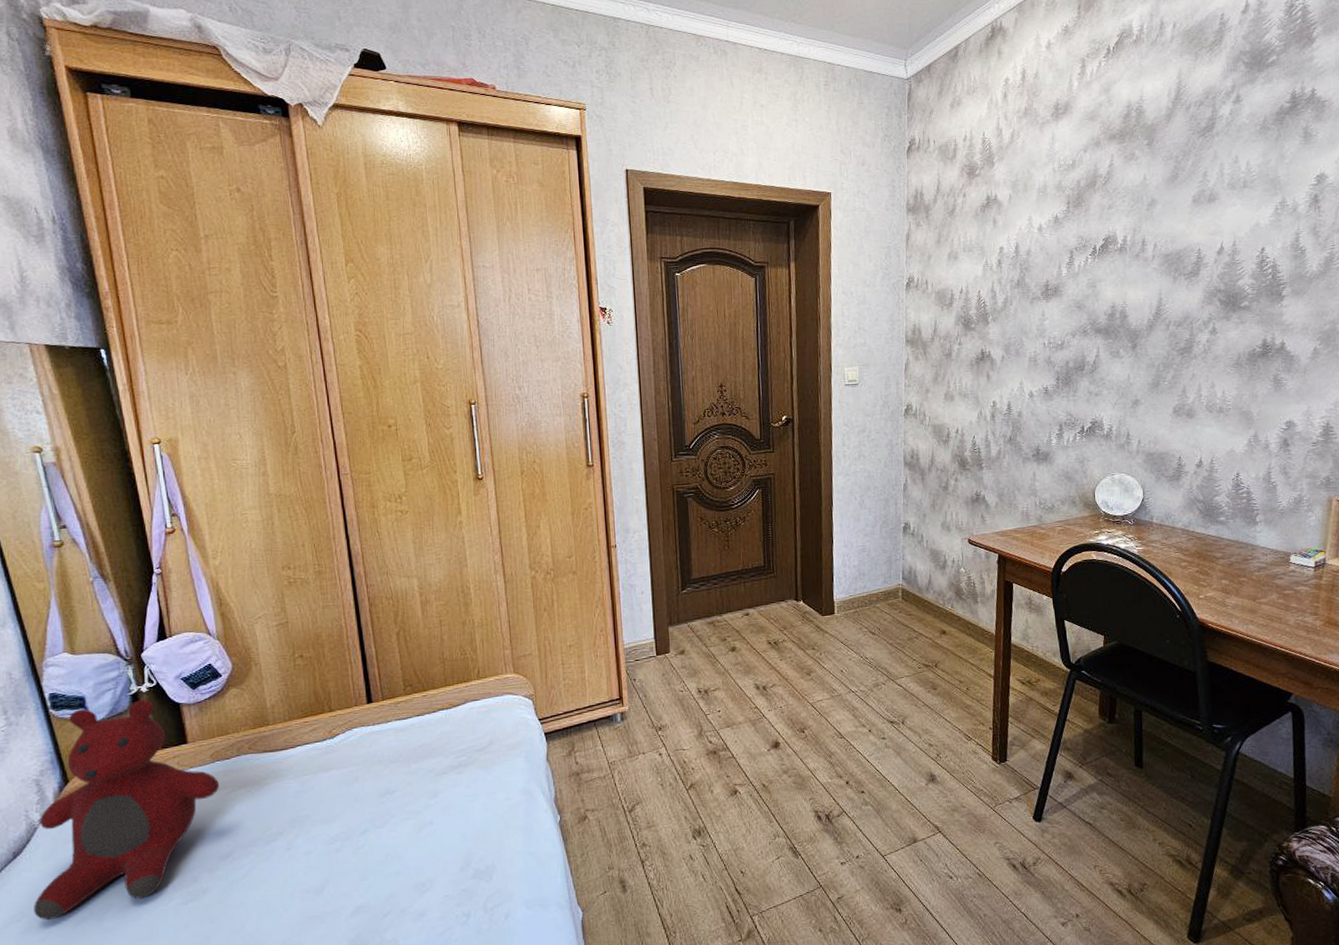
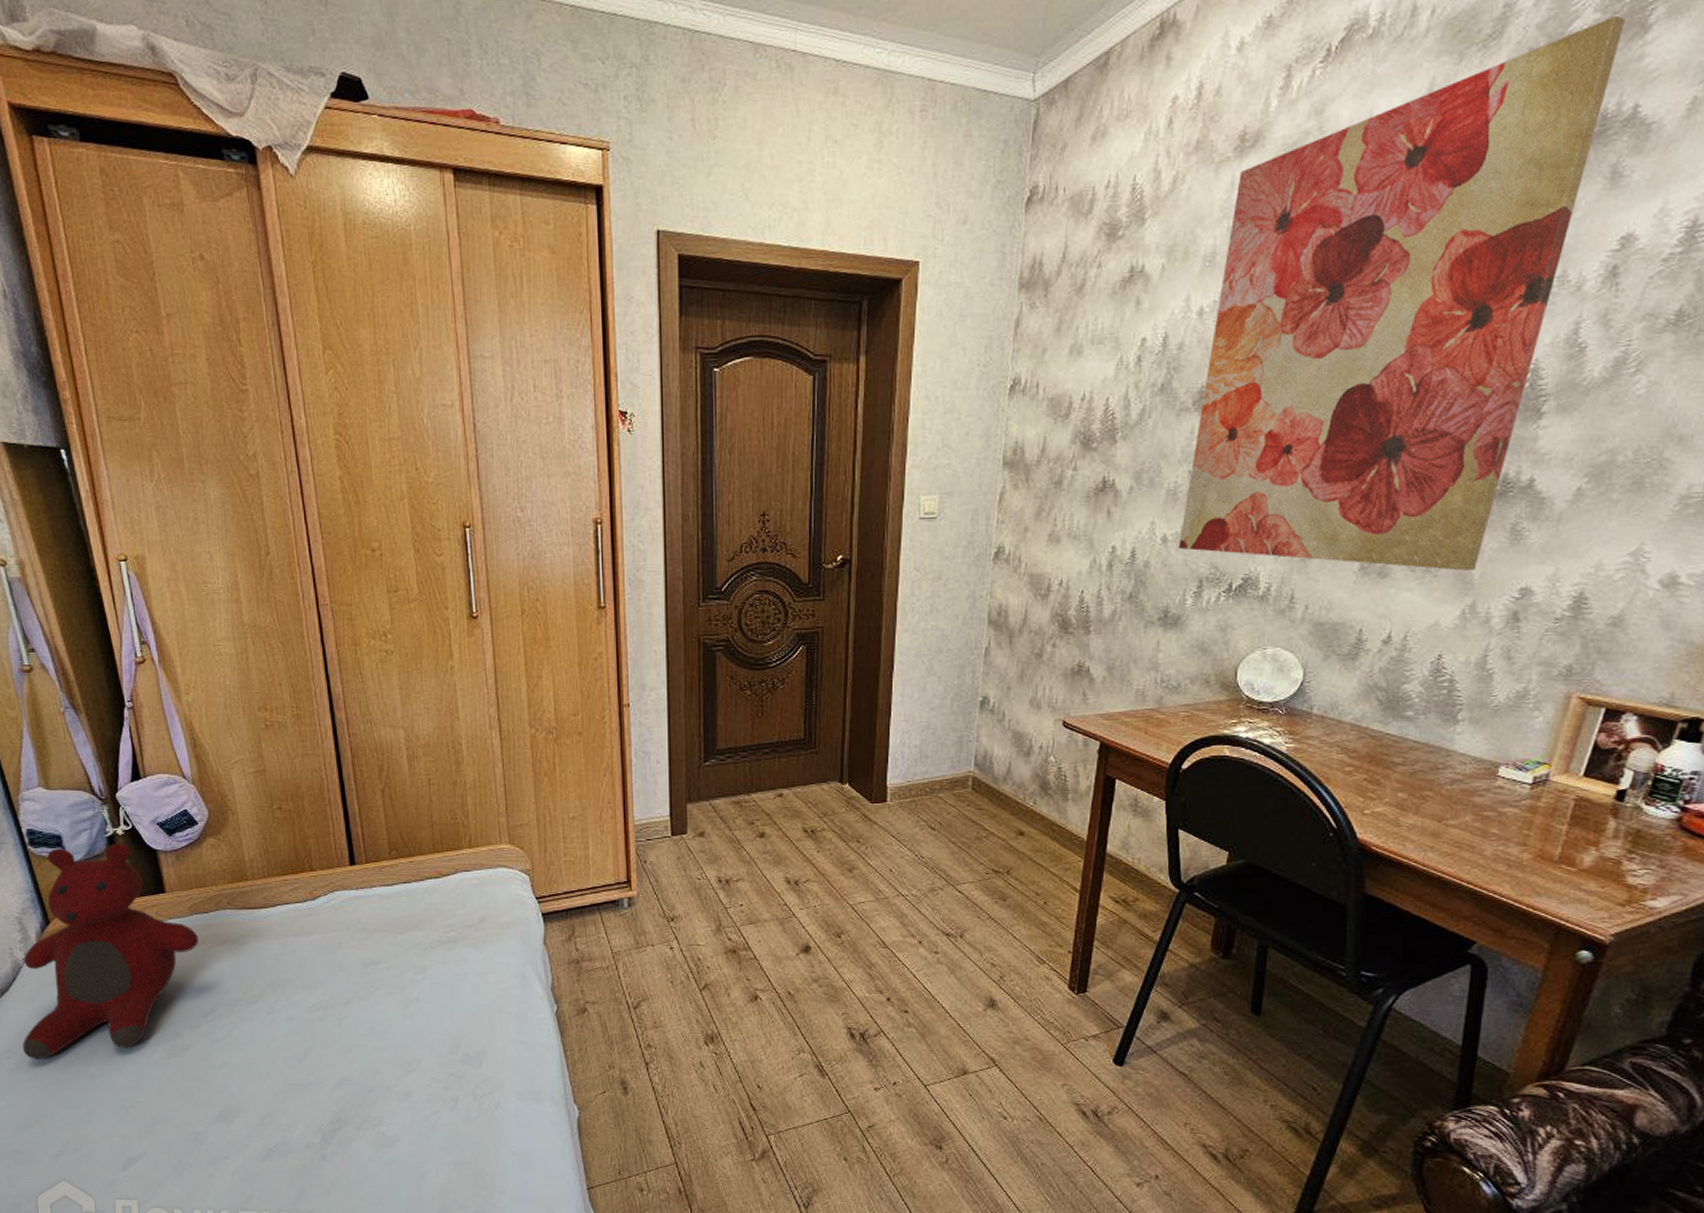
wall art: none [1041,31,1299,411] -> present [1178,15,1627,571]

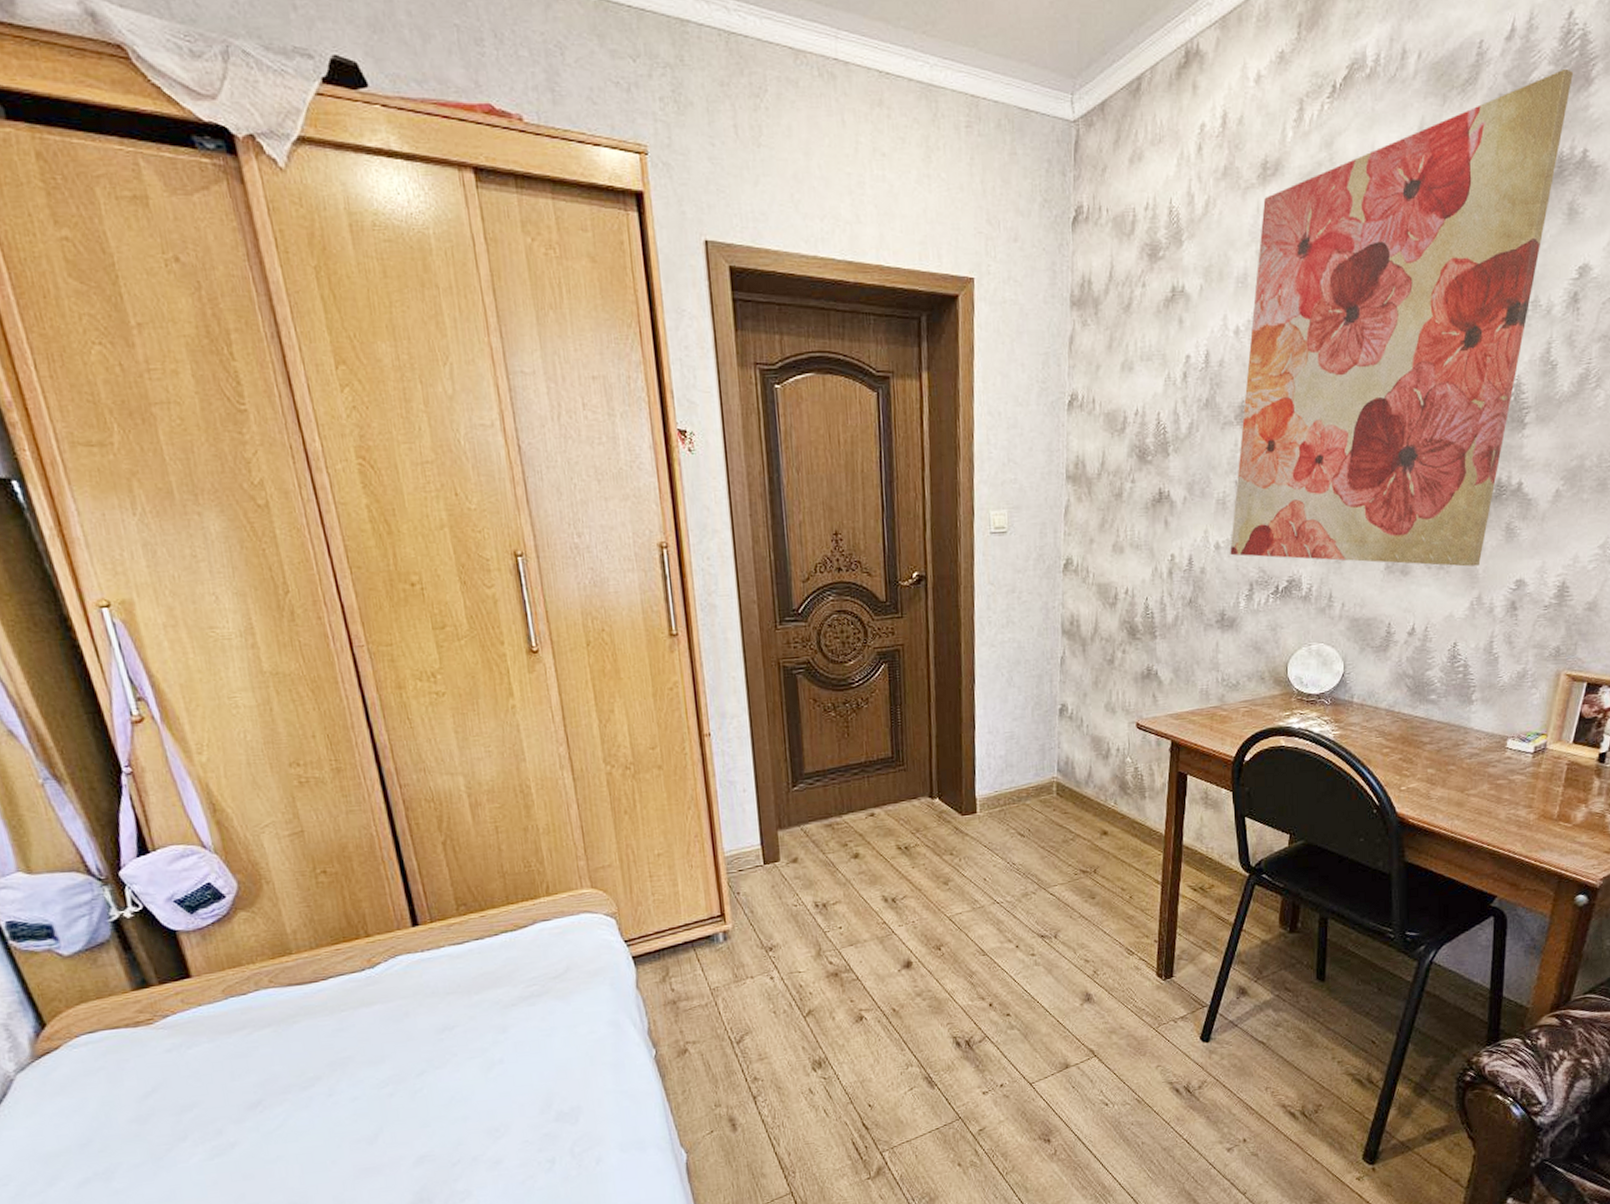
teddy bear: present [23,843,199,1060] -> none [15,927,238,1183]

